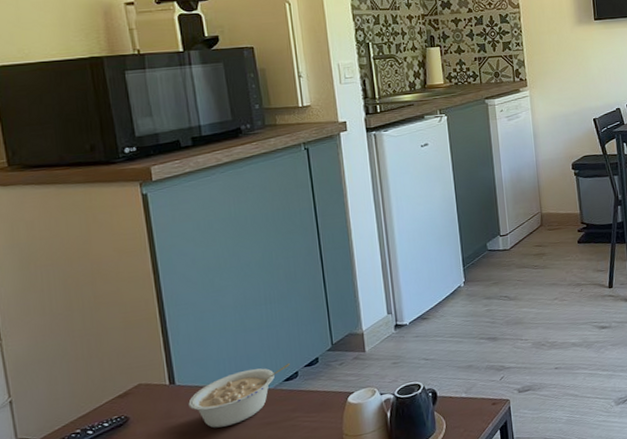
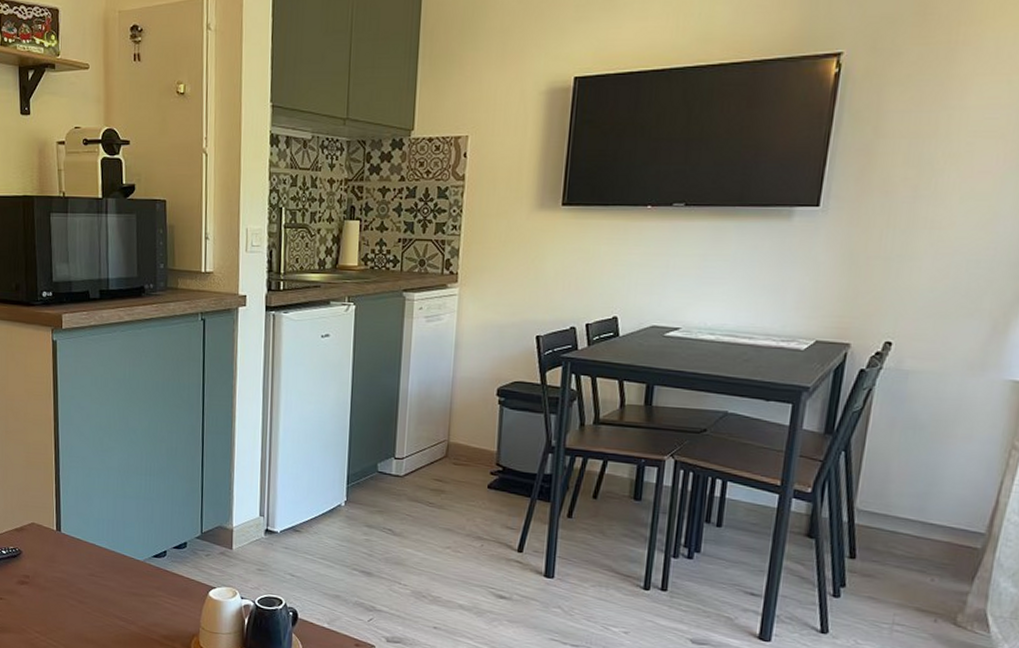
legume: present [188,362,291,428] -> none [69,535,161,586]

